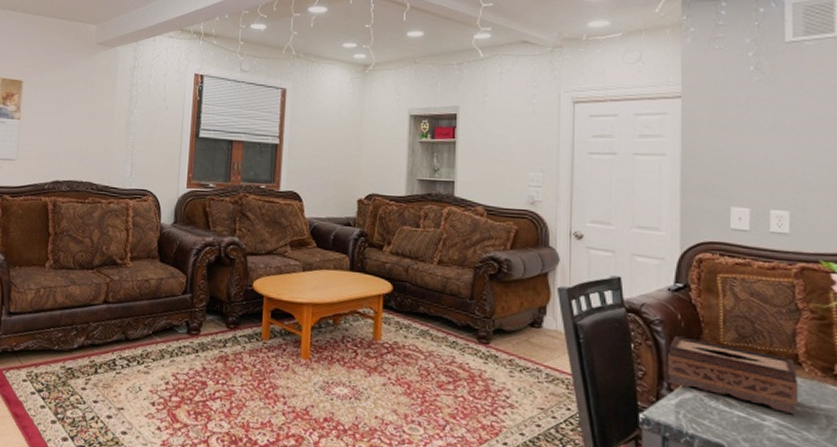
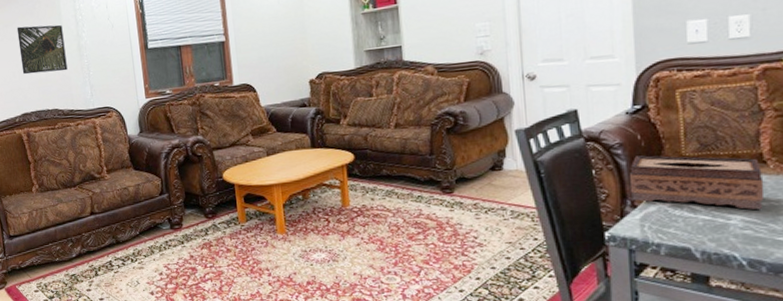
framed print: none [63,90,115,144] -> present [16,24,68,75]

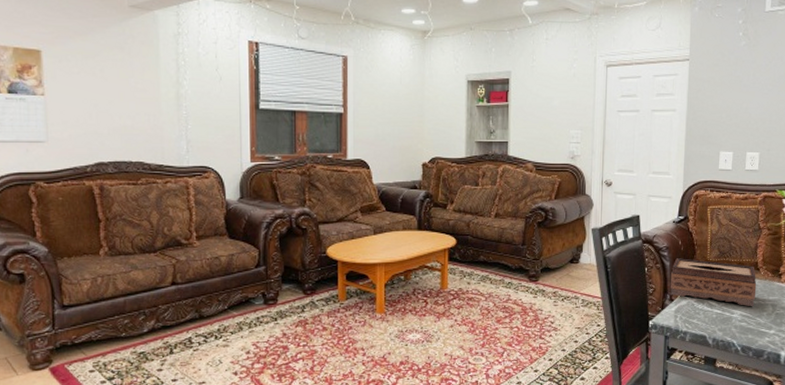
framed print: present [16,24,68,75] -> none [100,61,161,120]

